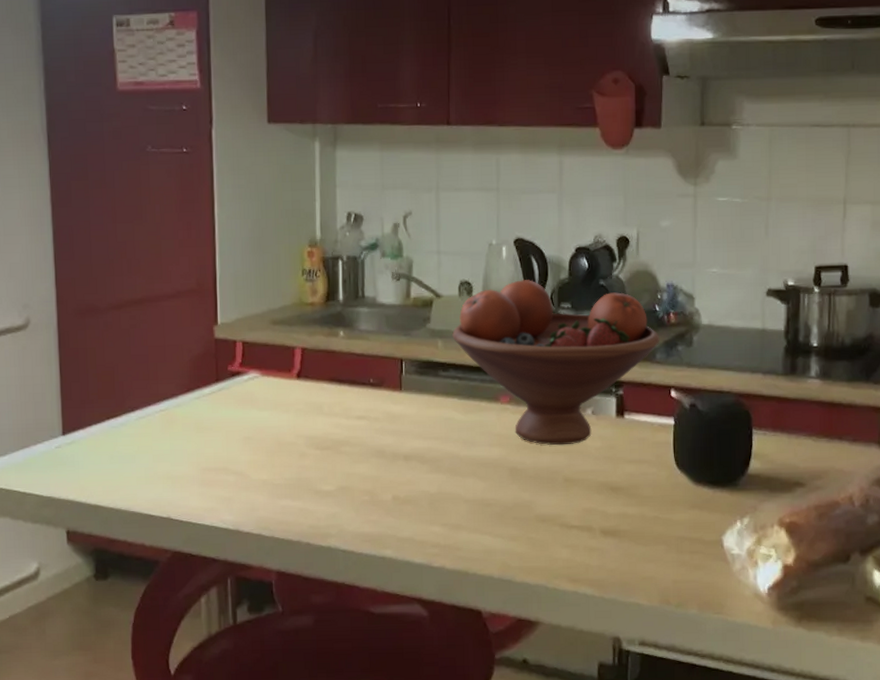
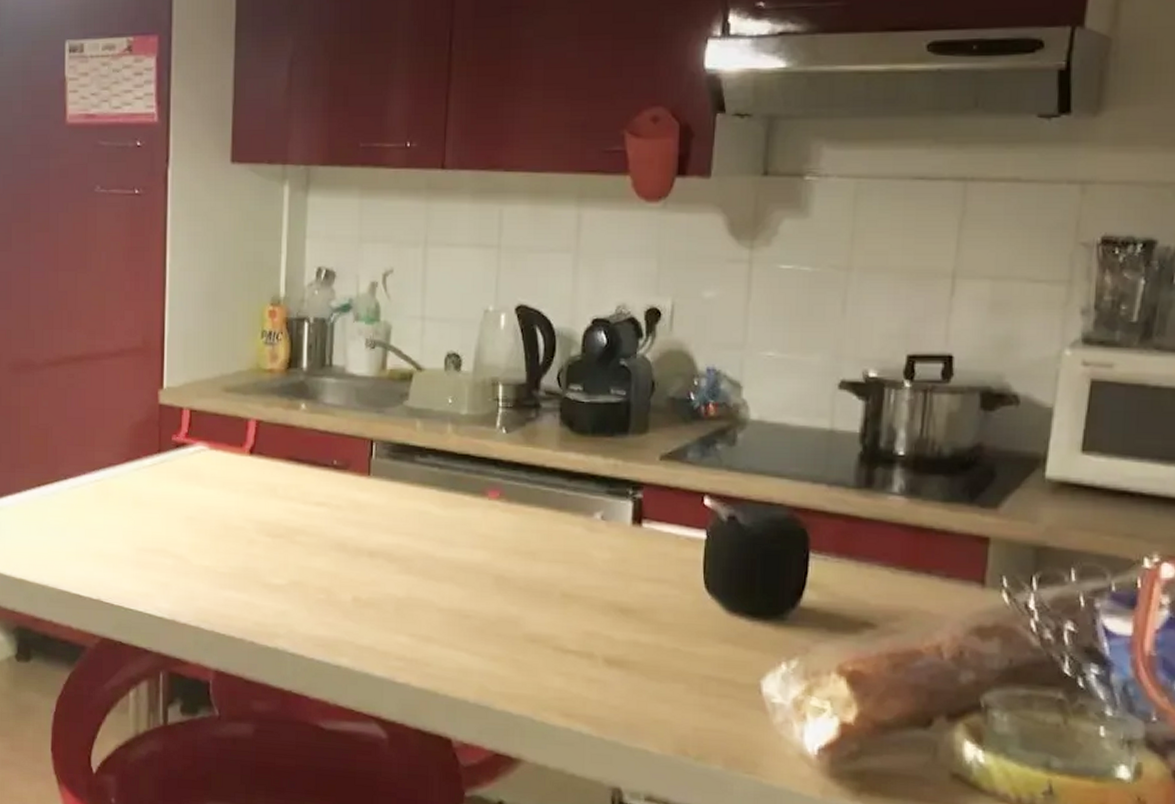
fruit bowl: present [452,280,660,446] -> none [434,355,694,554]

